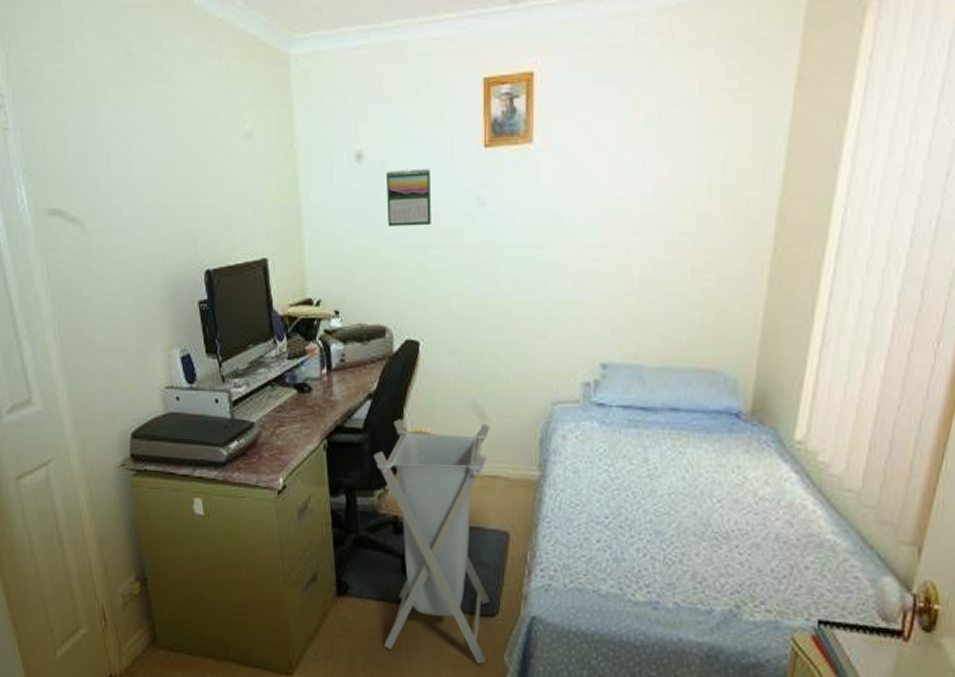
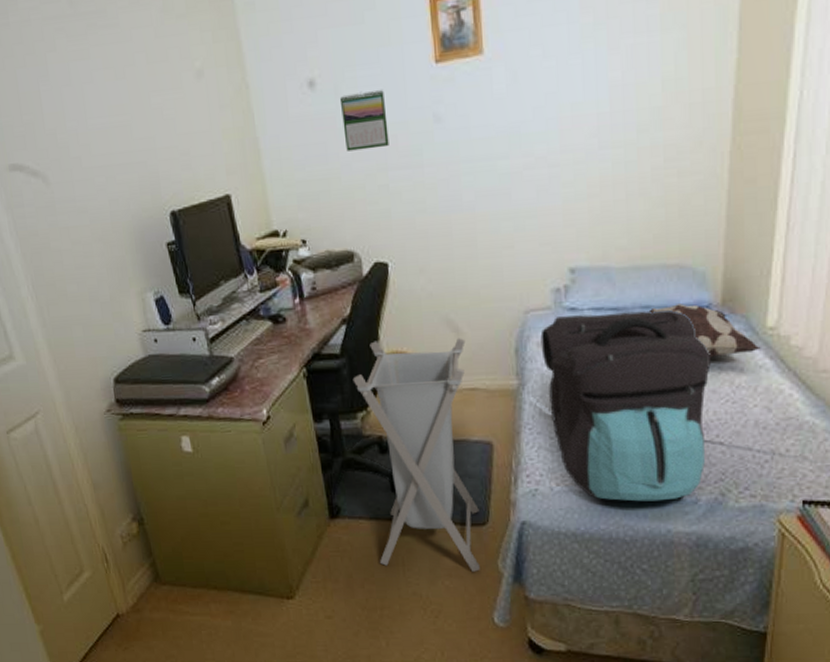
backpack: none [566,411,736,608] -> present [540,309,711,502]
decorative pillow: none [675,409,787,466] -> present [647,304,761,358]

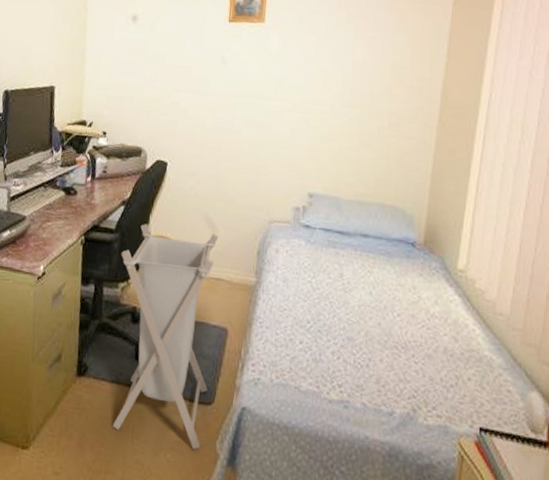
calendar: present [339,89,389,151] -> none [151,31,187,74]
backpack: present [540,309,711,502] -> none [278,230,412,408]
decorative pillow: present [647,304,761,358] -> none [365,237,452,288]

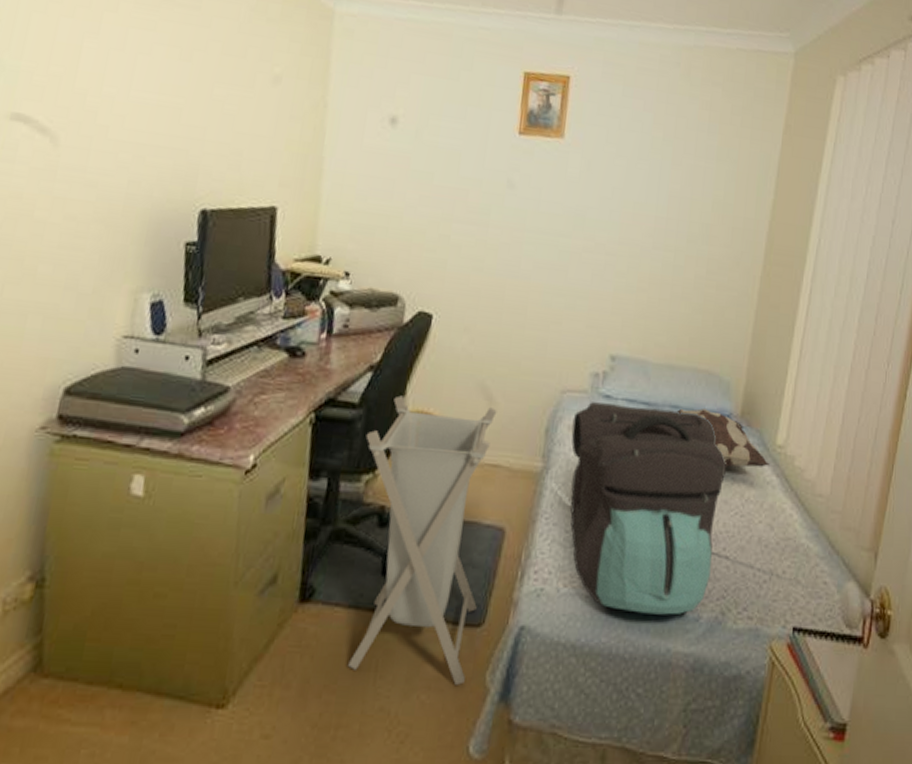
backpack: none [278,230,412,408] -> present [570,402,726,615]
decorative pillow: none [365,237,452,288] -> present [675,408,770,467]

